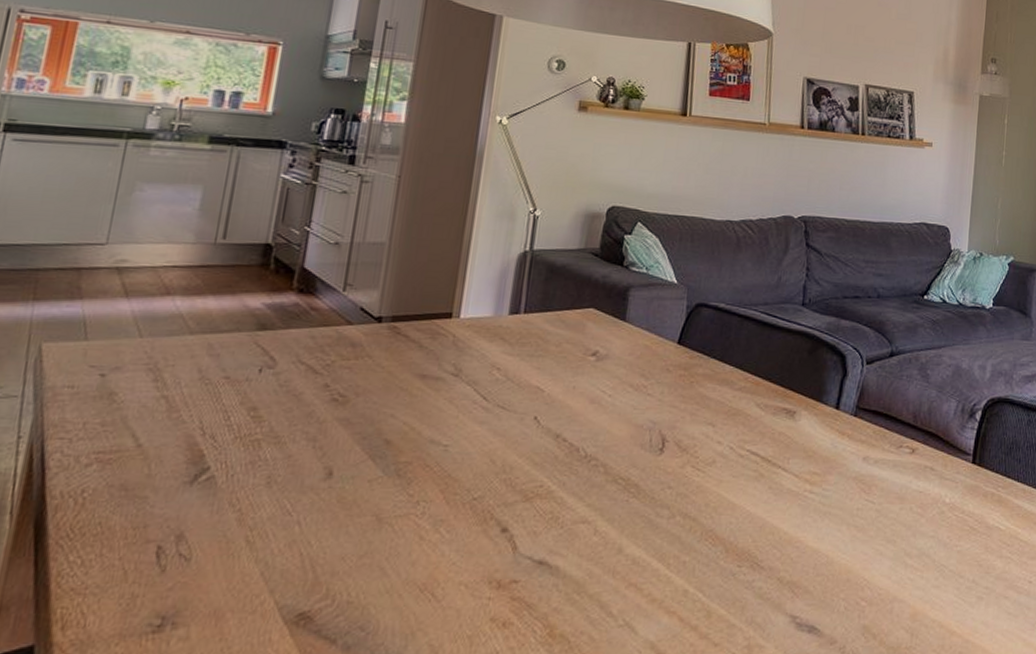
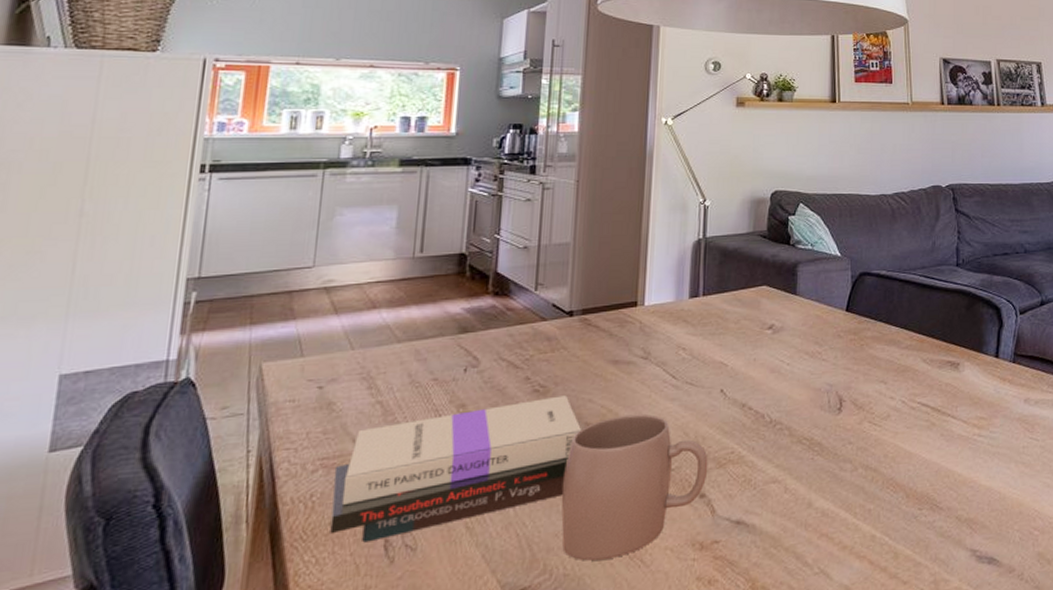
books: none [99,407,380,547] -> present [330,395,581,543]
mug: none [348,435,514,589] -> present [561,414,708,561]

